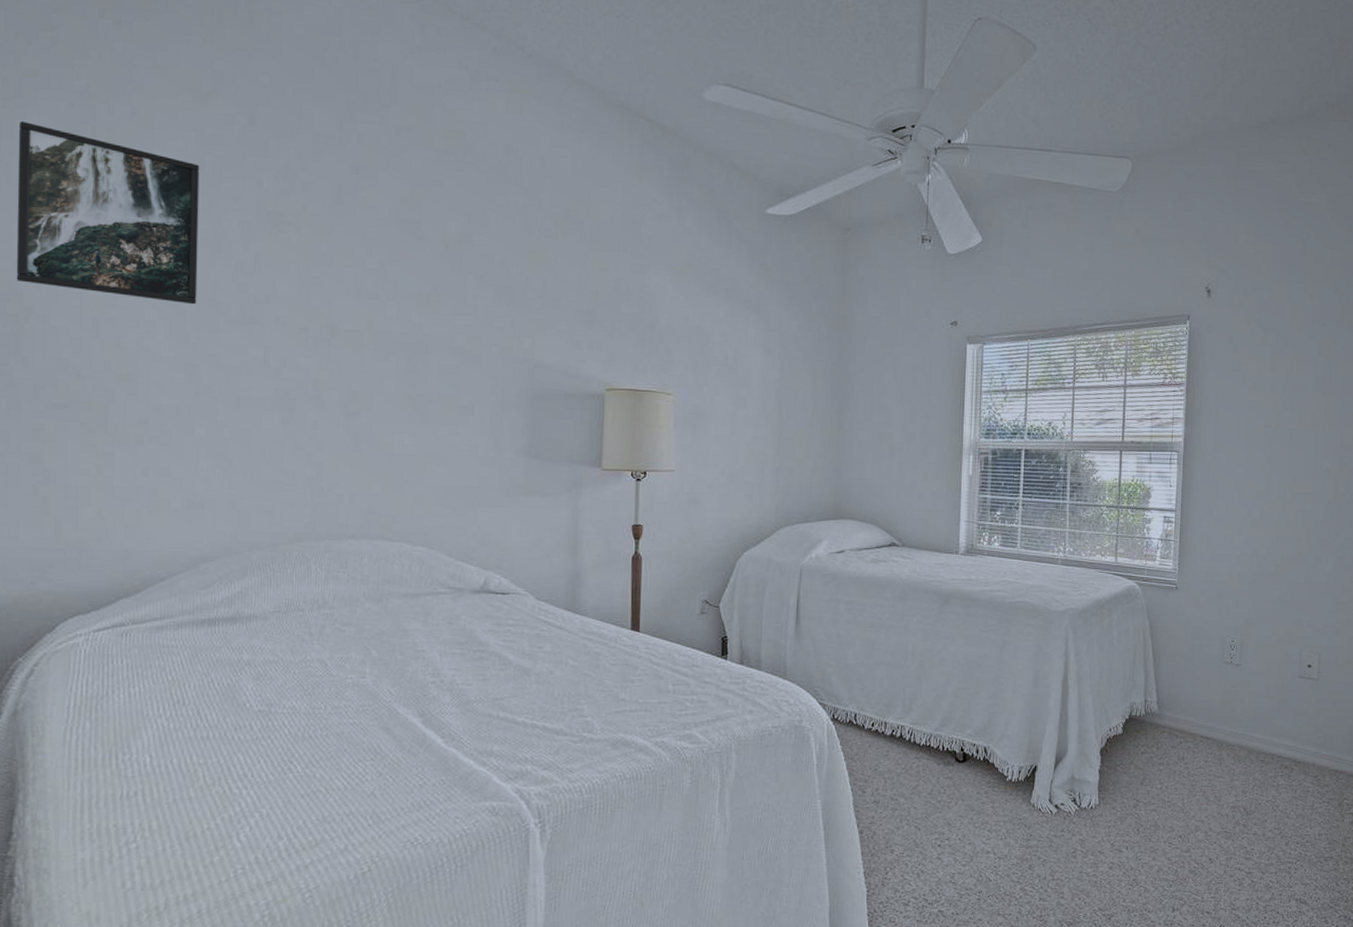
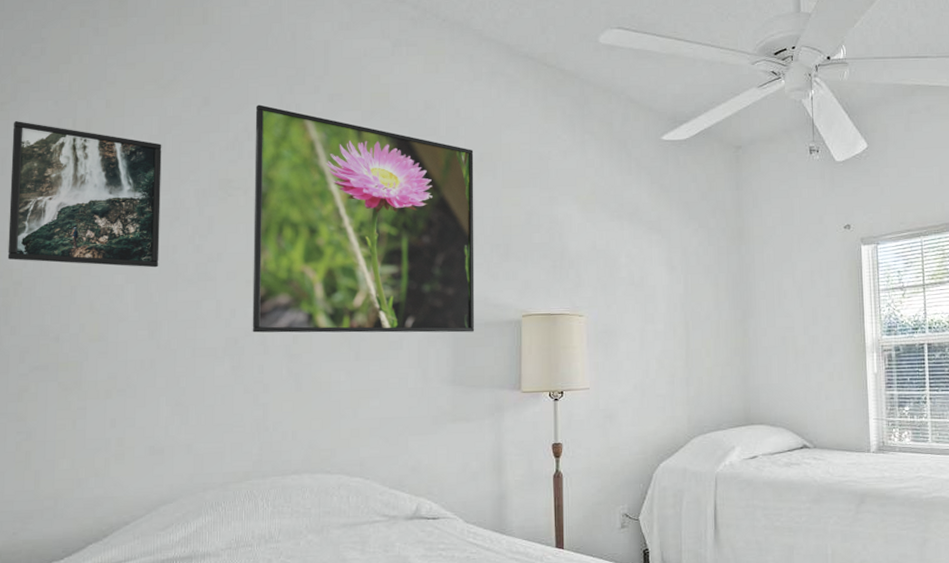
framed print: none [305,130,559,403] -> present [252,104,475,333]

